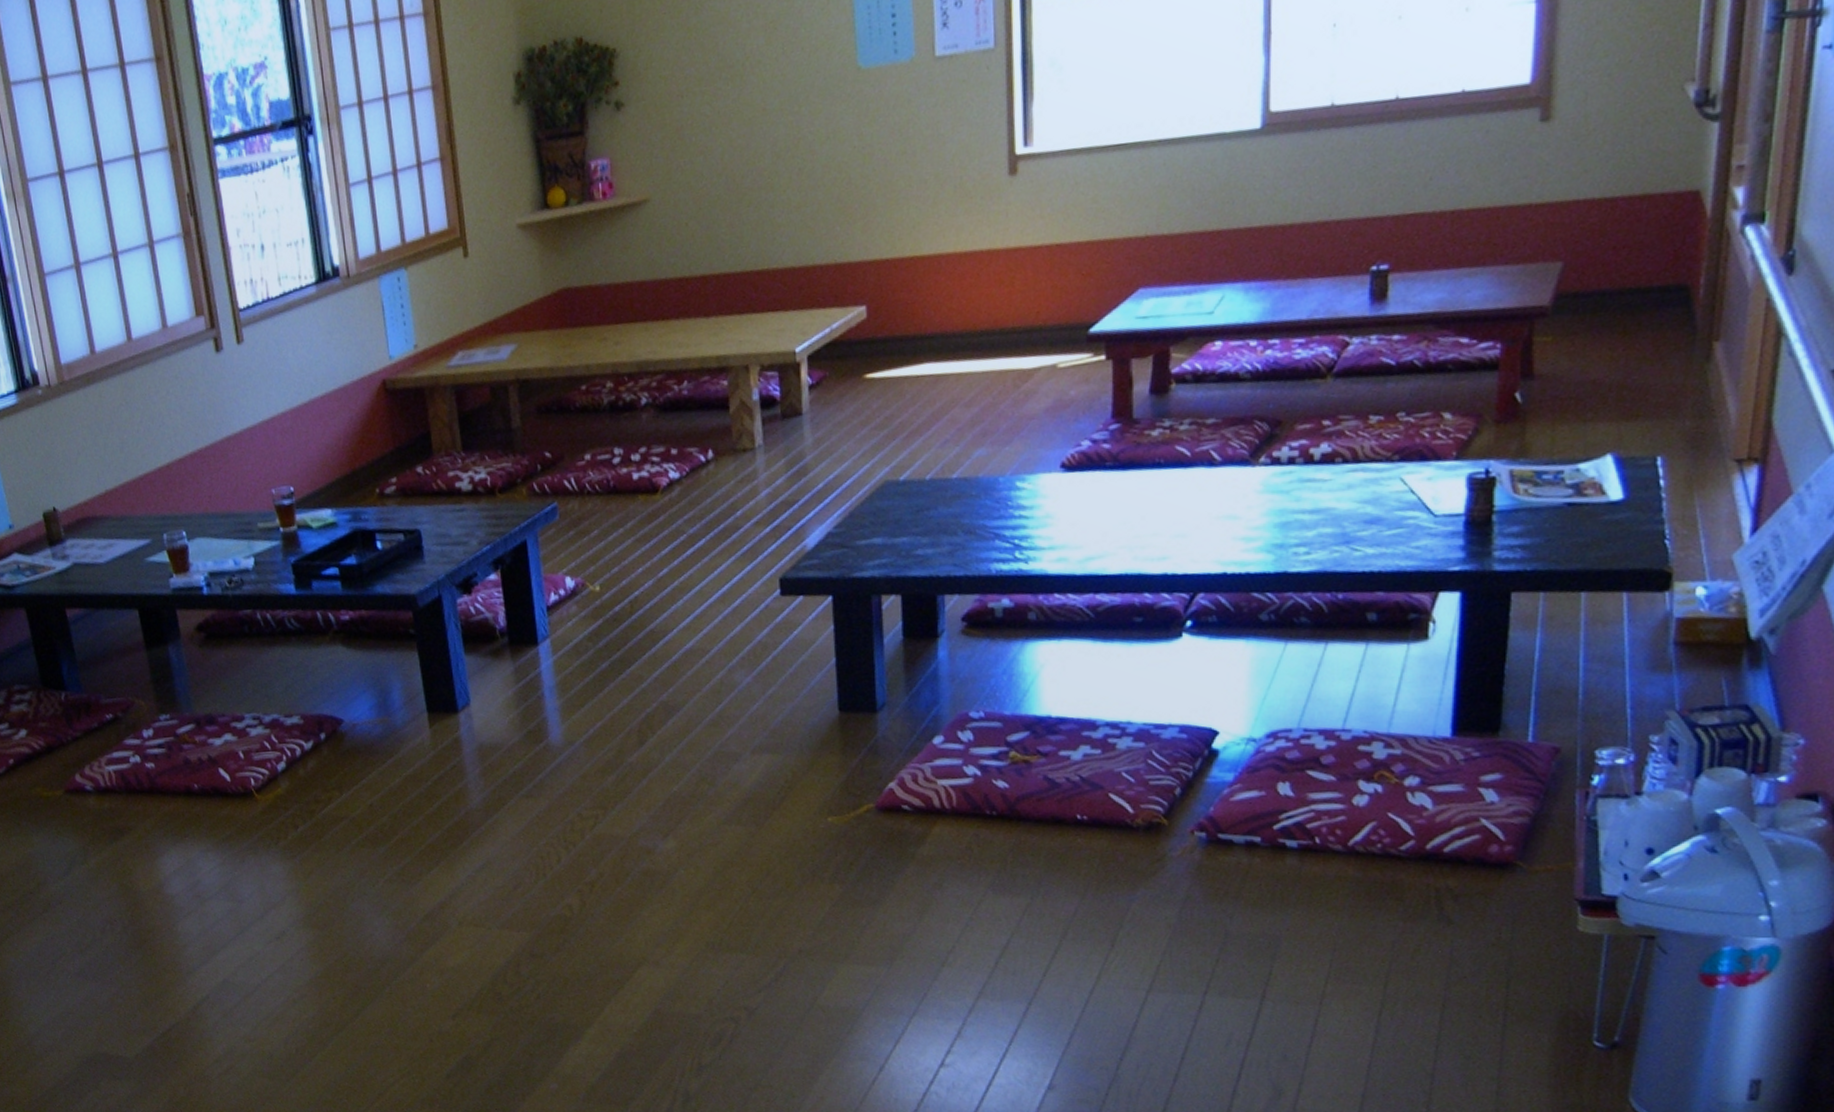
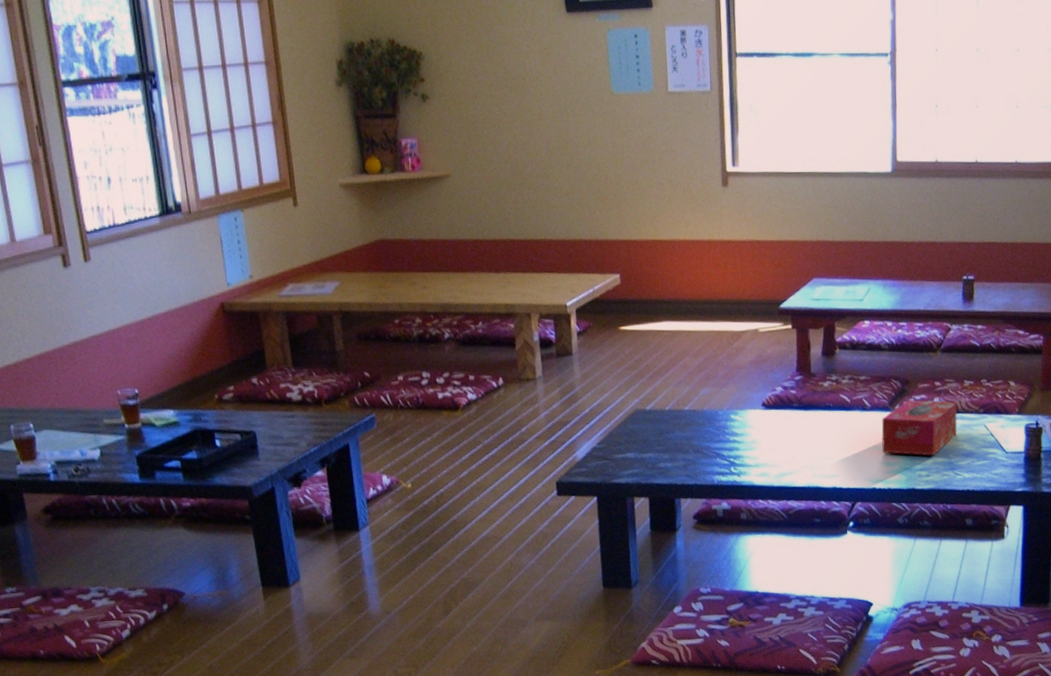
tissue box: none [1237,446,1358,526] -> present [882,400,958,456]

